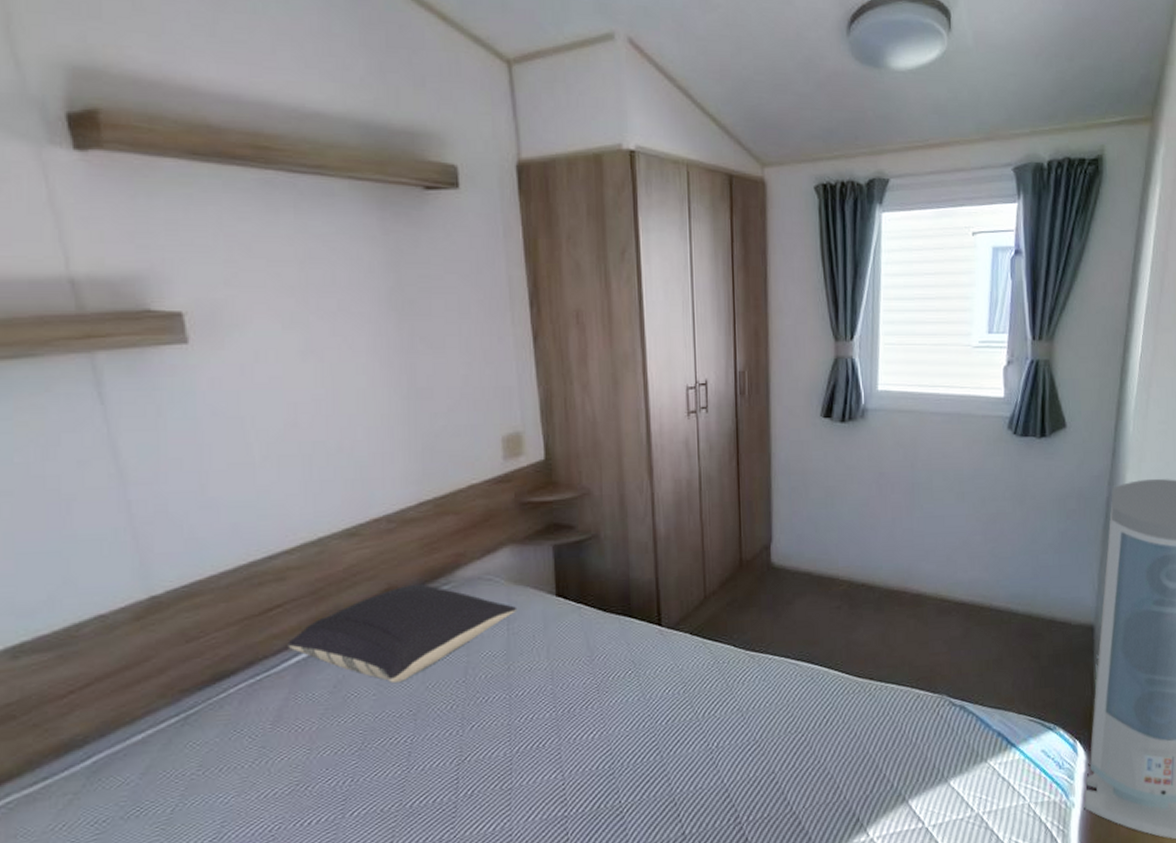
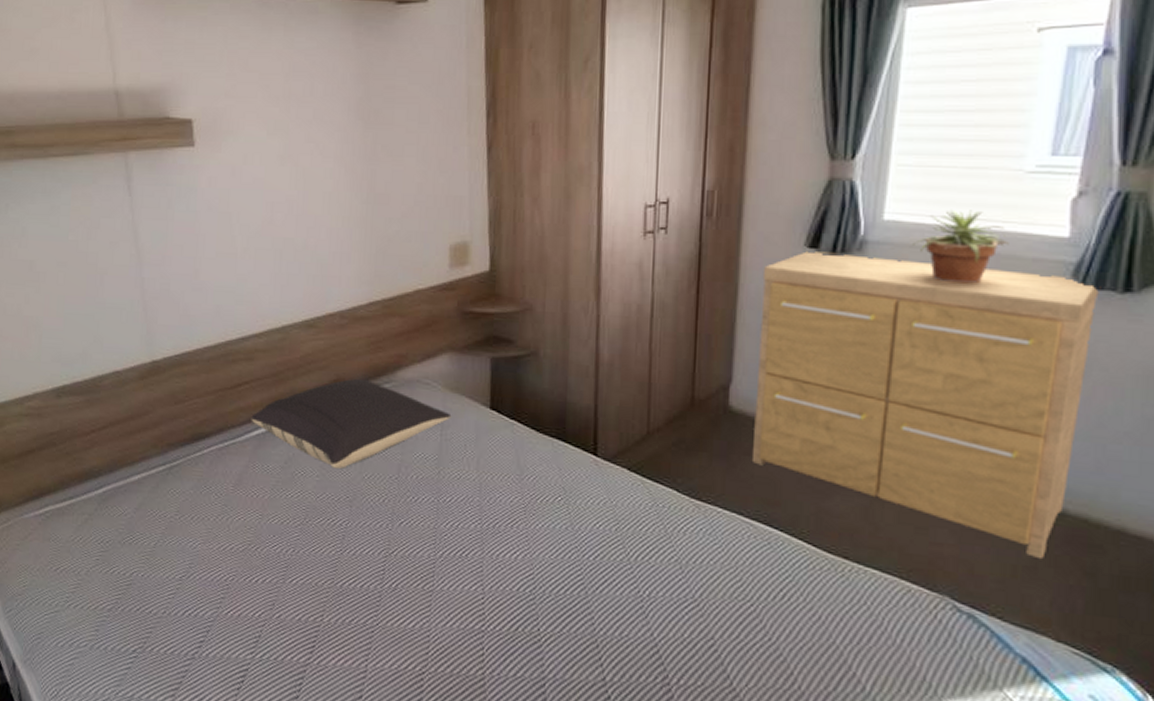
dresser: none [789,420,1026,652] -> present [753,251,1099,558]
potted plant: none [900,379,966,439] -> present [913,209,1009,284]

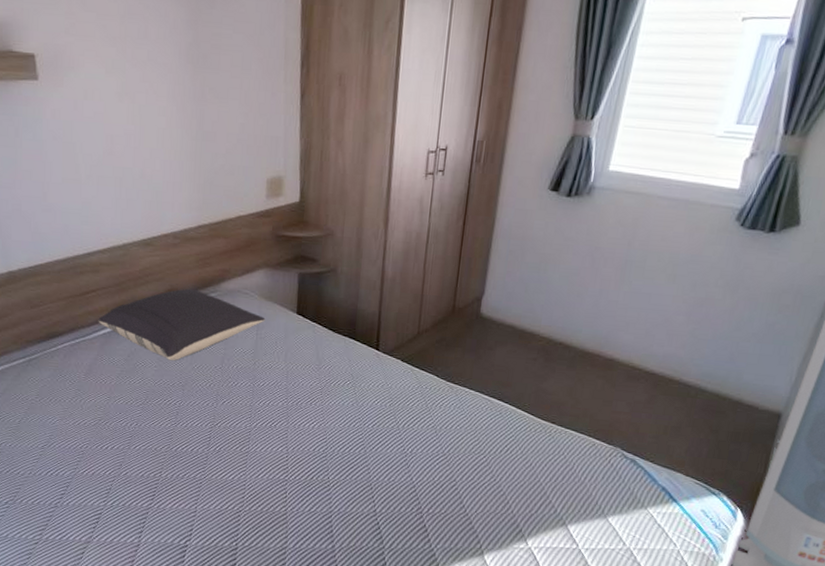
dresser: present [753,251,1099,558] -> none [494,193,753,421]
potted plant: present [913,209,1009,284] -> none [628,164,696,223]

